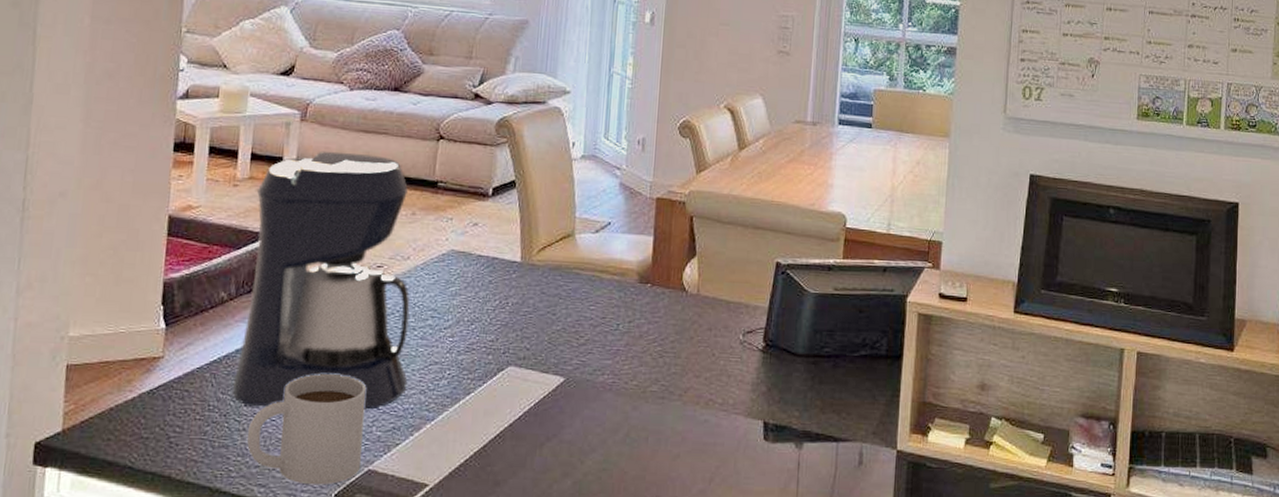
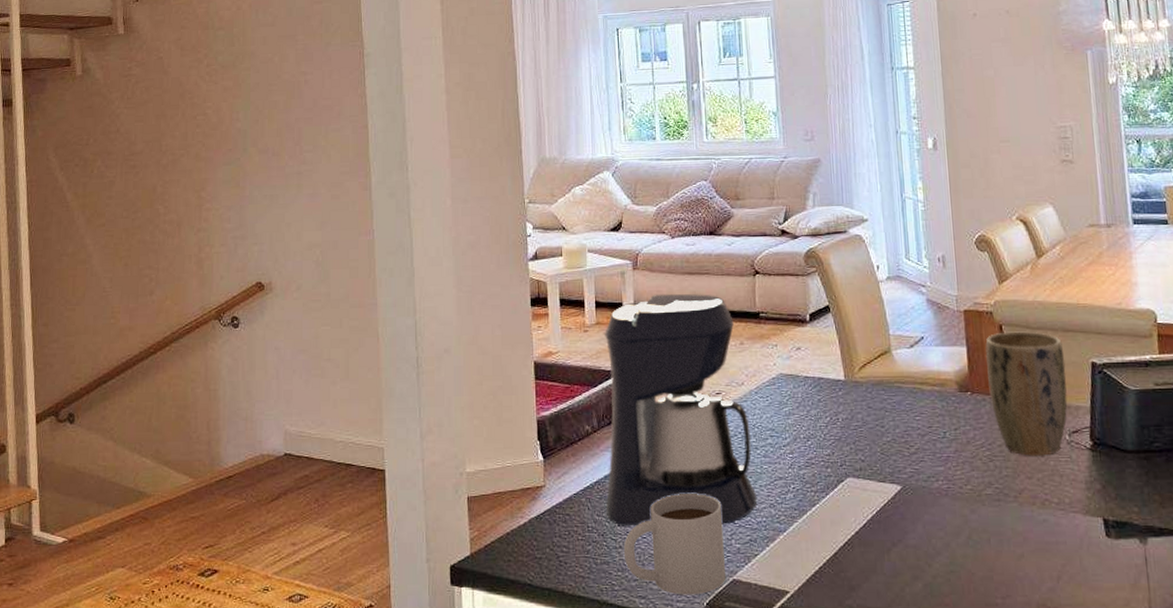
plant pot: none [670,224,751,355] -> present [985,331,1068,456]

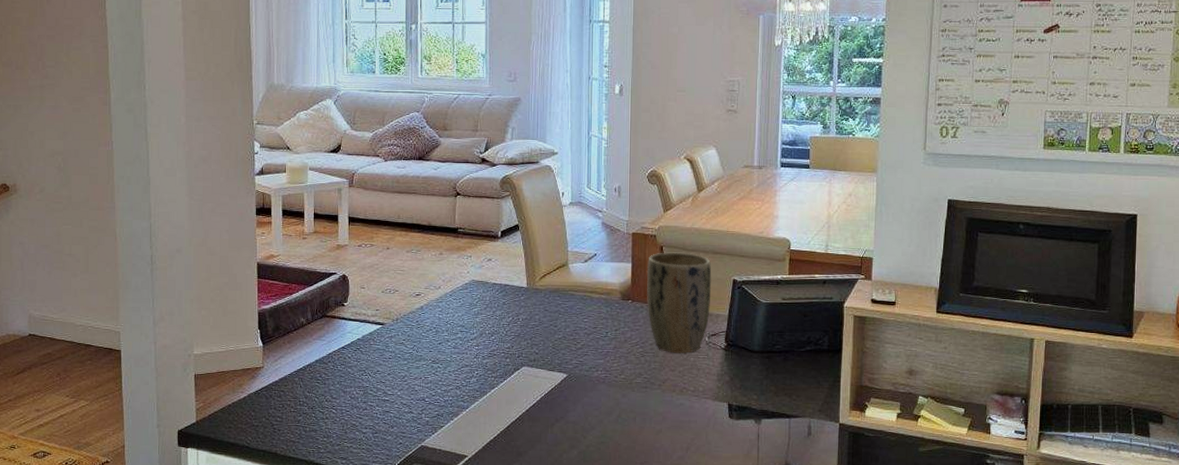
coffee maker: present [605,293,758,525] -> none [315,209,446,402]
mug: present [624,494,727,595] -> none [330,376,416,458]

